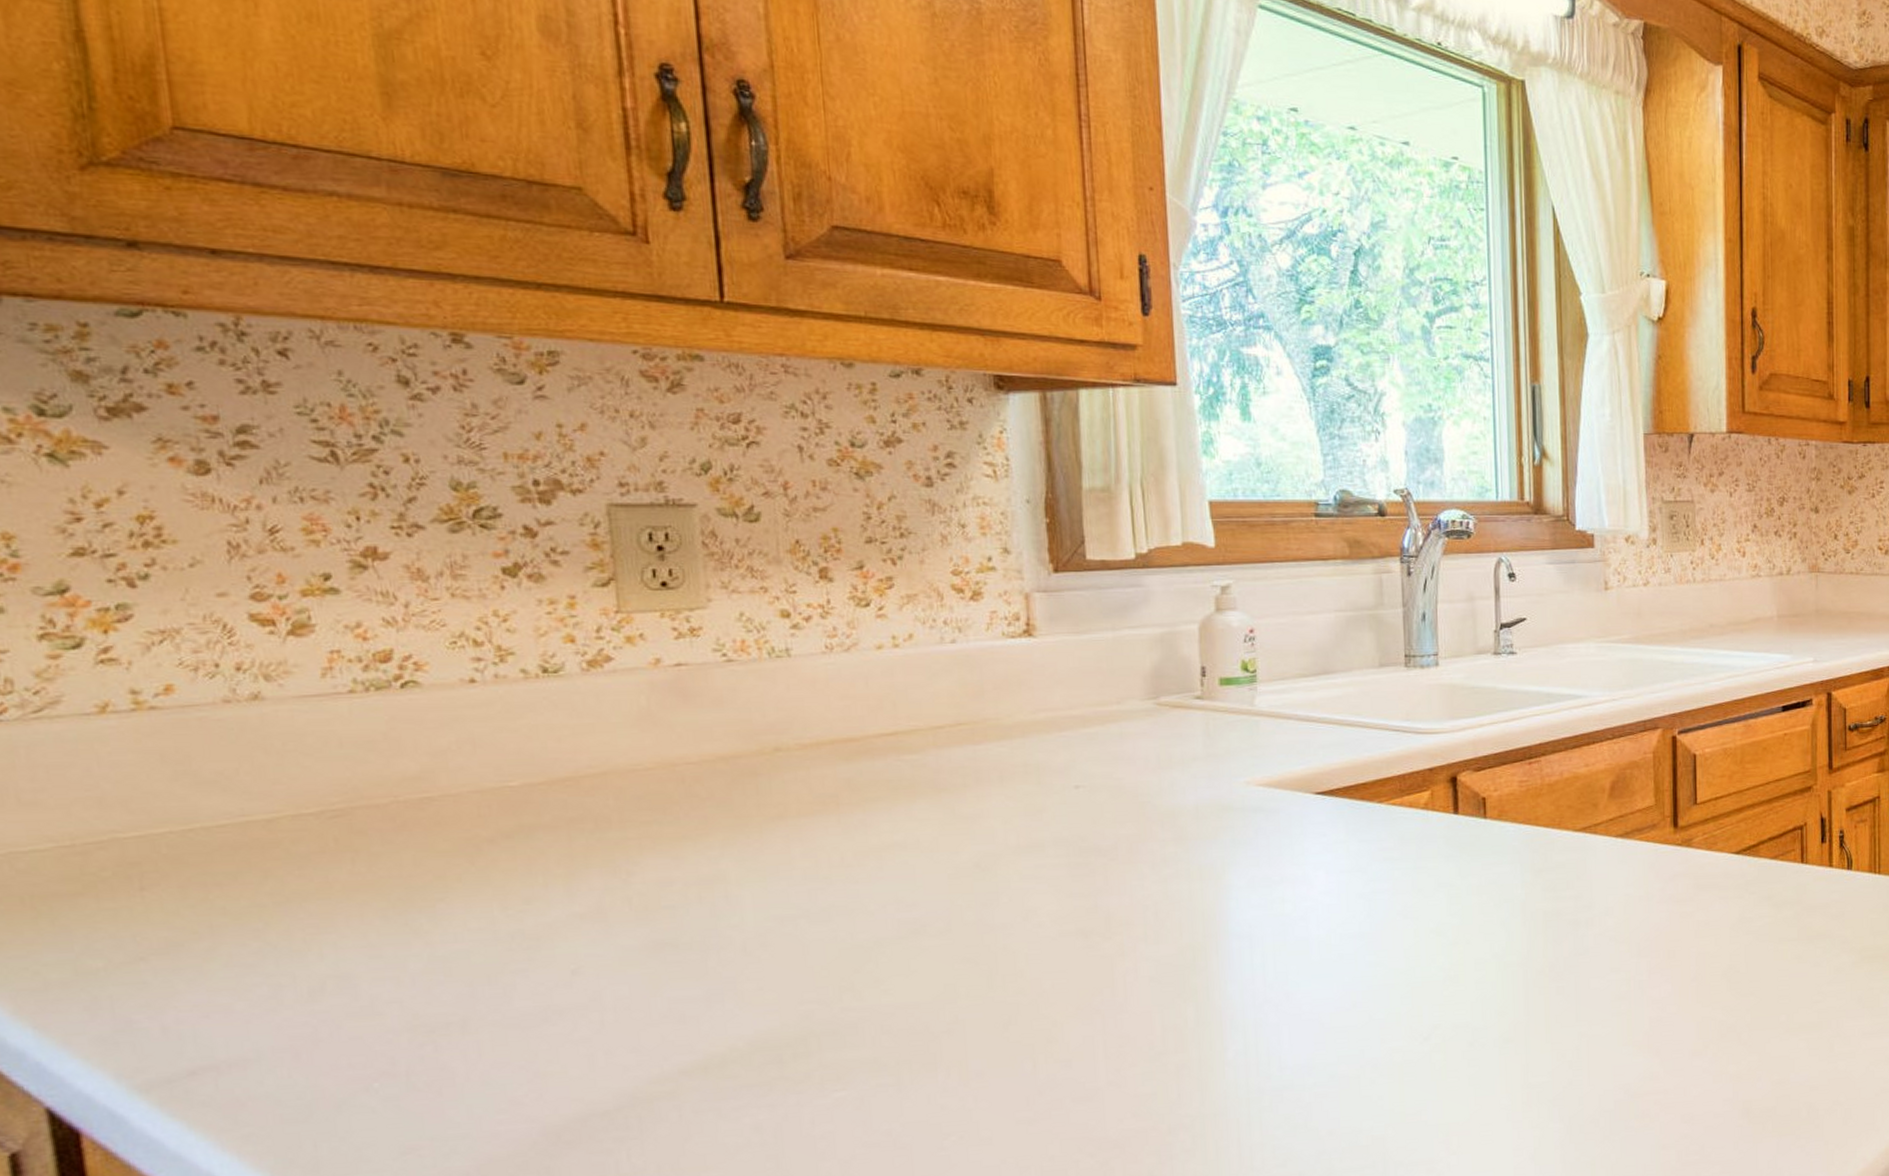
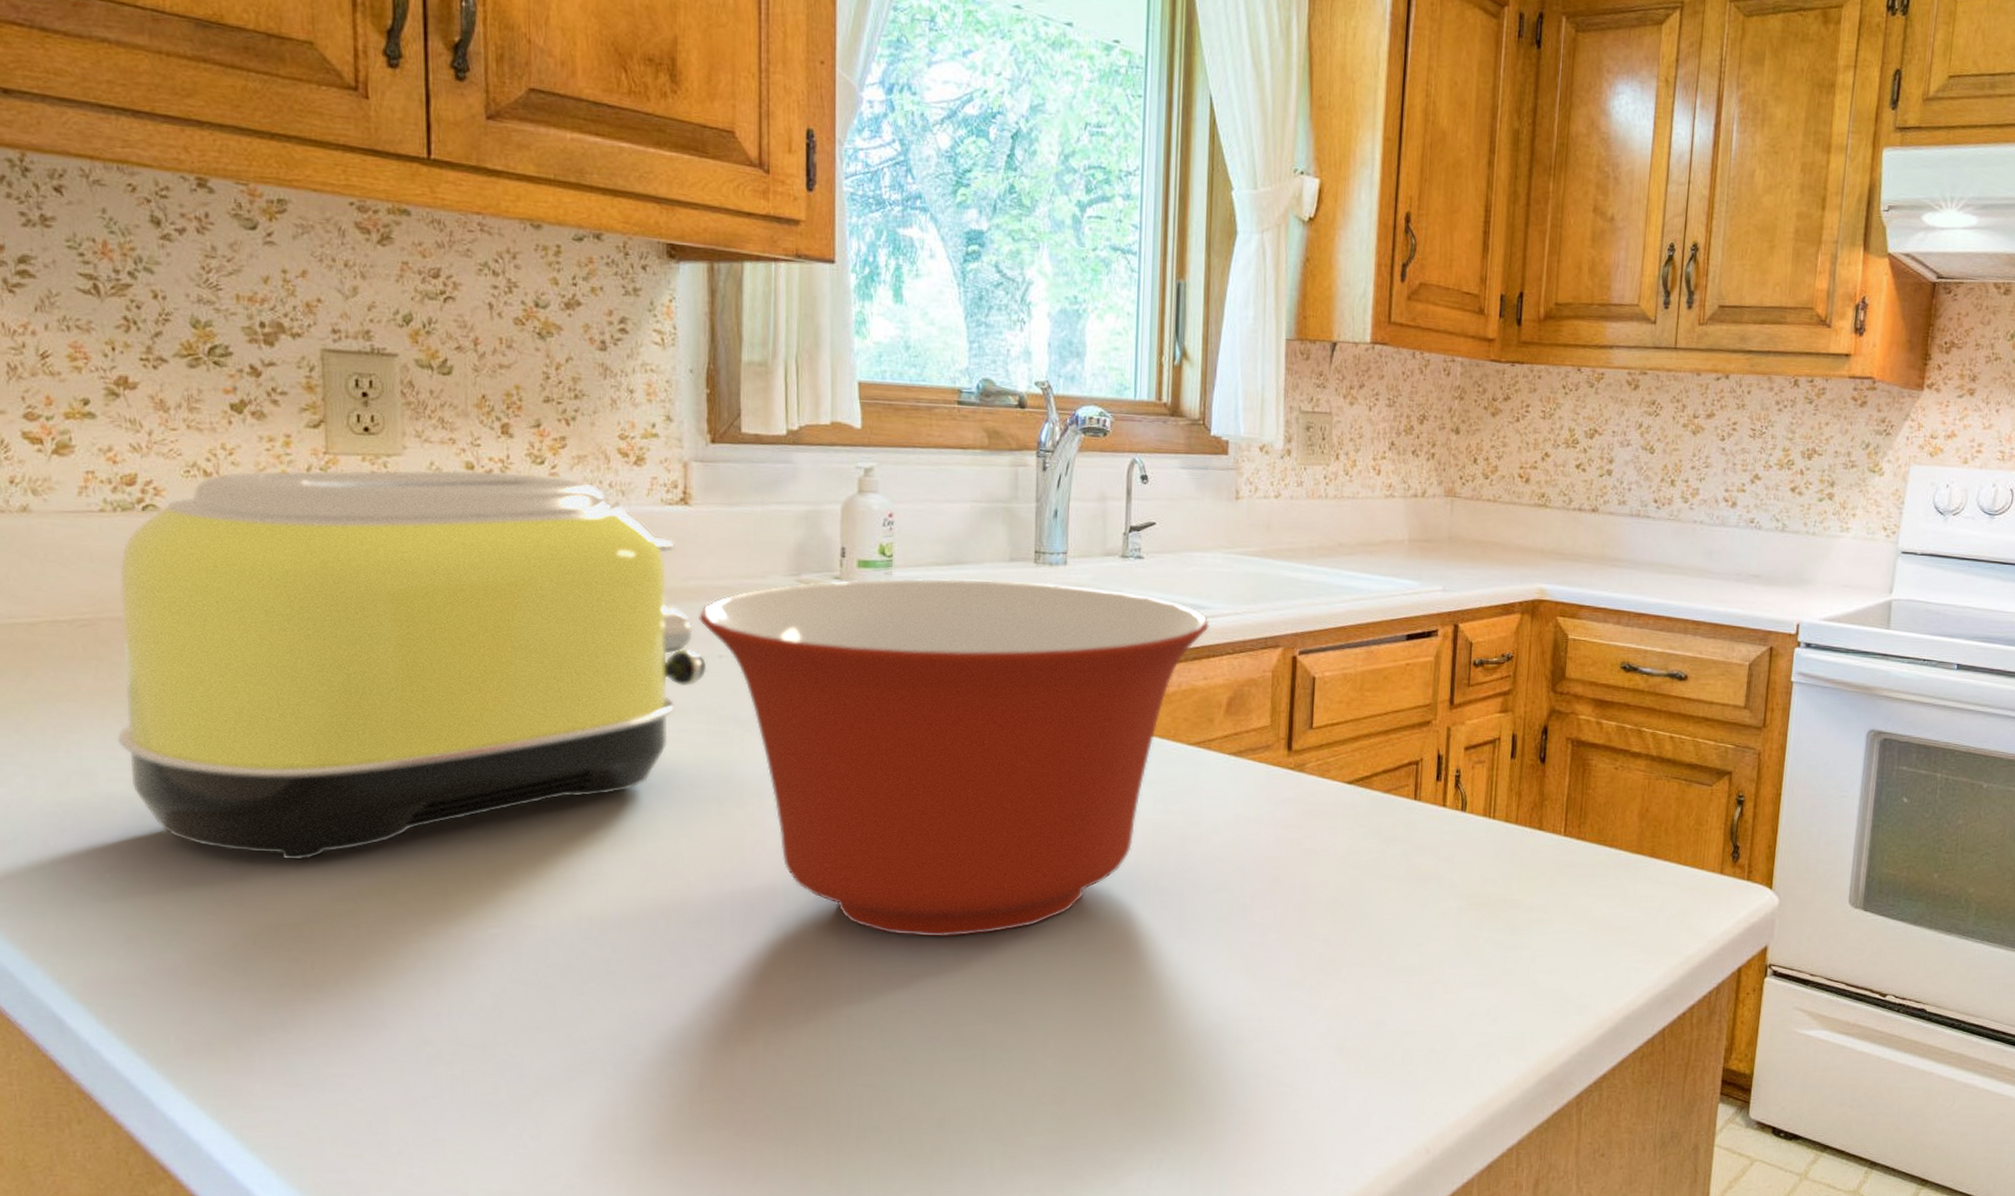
toaster: none [375,618,1063,1046] -> present [117,470,707,861]
mixing bowl: none [1050,685,1587,1050] -> present [698,578,1209,938]

